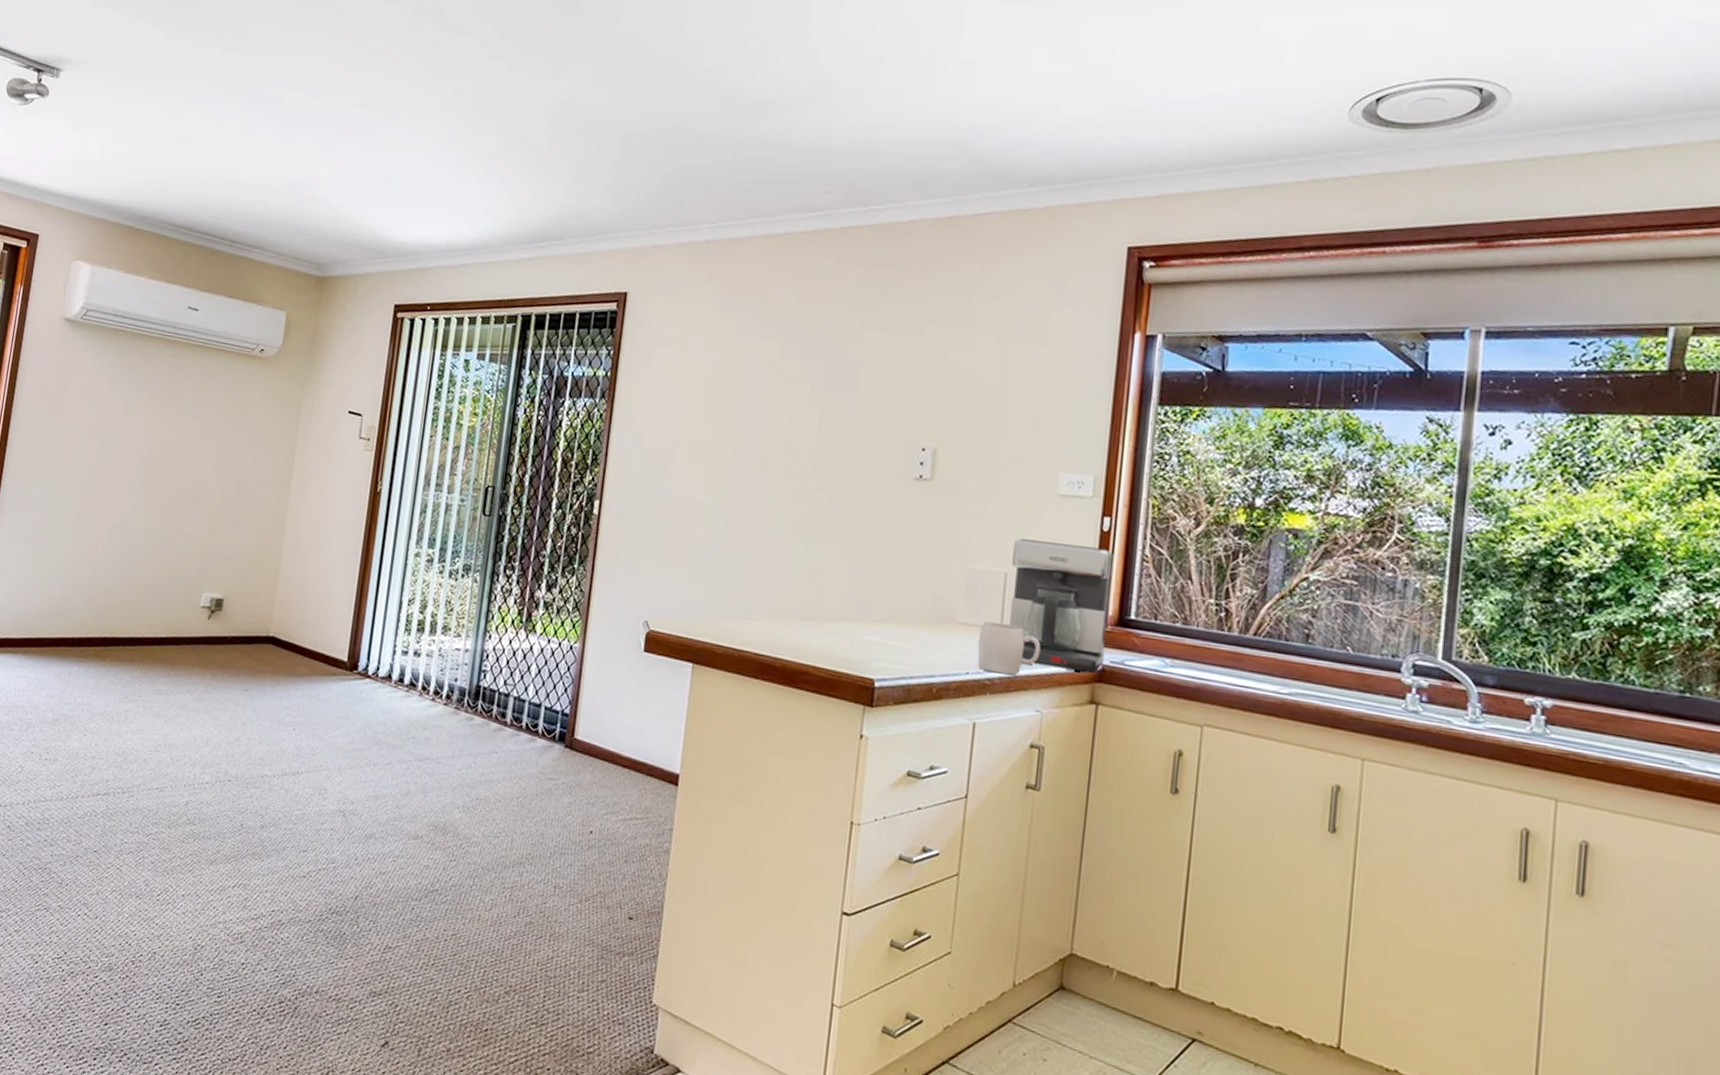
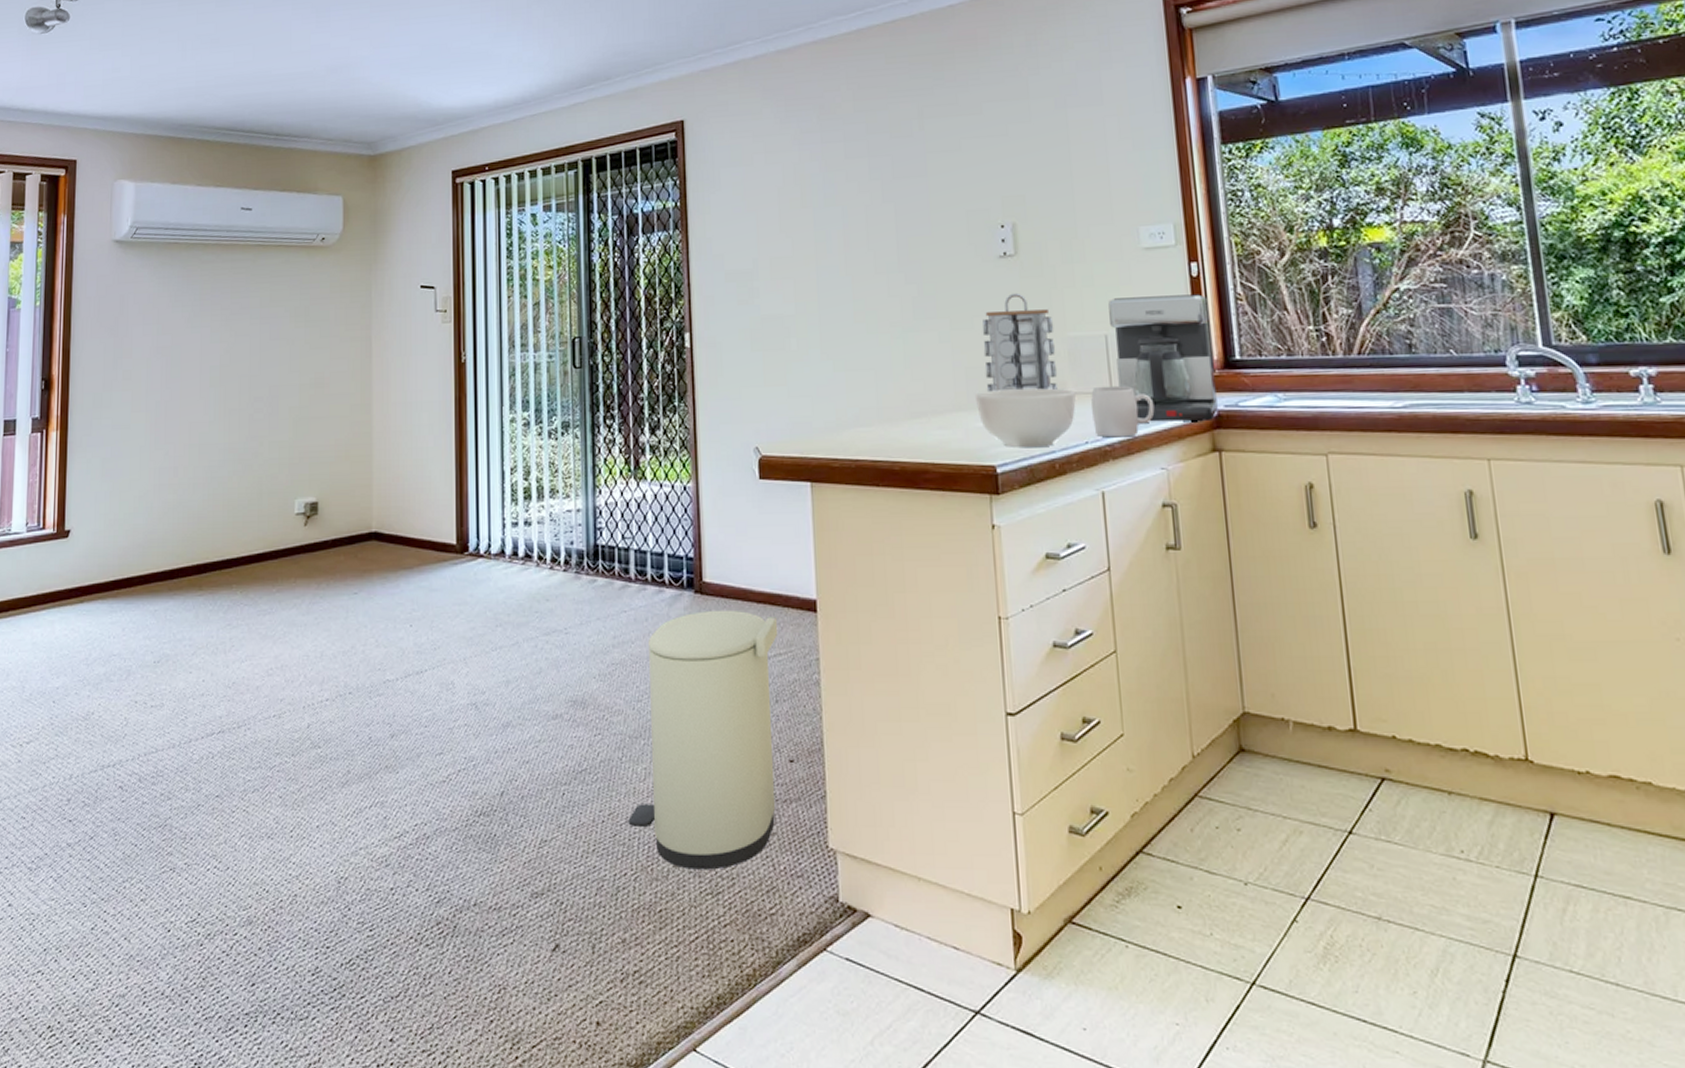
pedal bin: none [469,765,640,1003] -> present [628,610,778,870]
bowl: none [866,606,967,670] -> present [974,388,1077,448]
spice rack: none [878,516,957,618] -> present [982,293,1058,392]

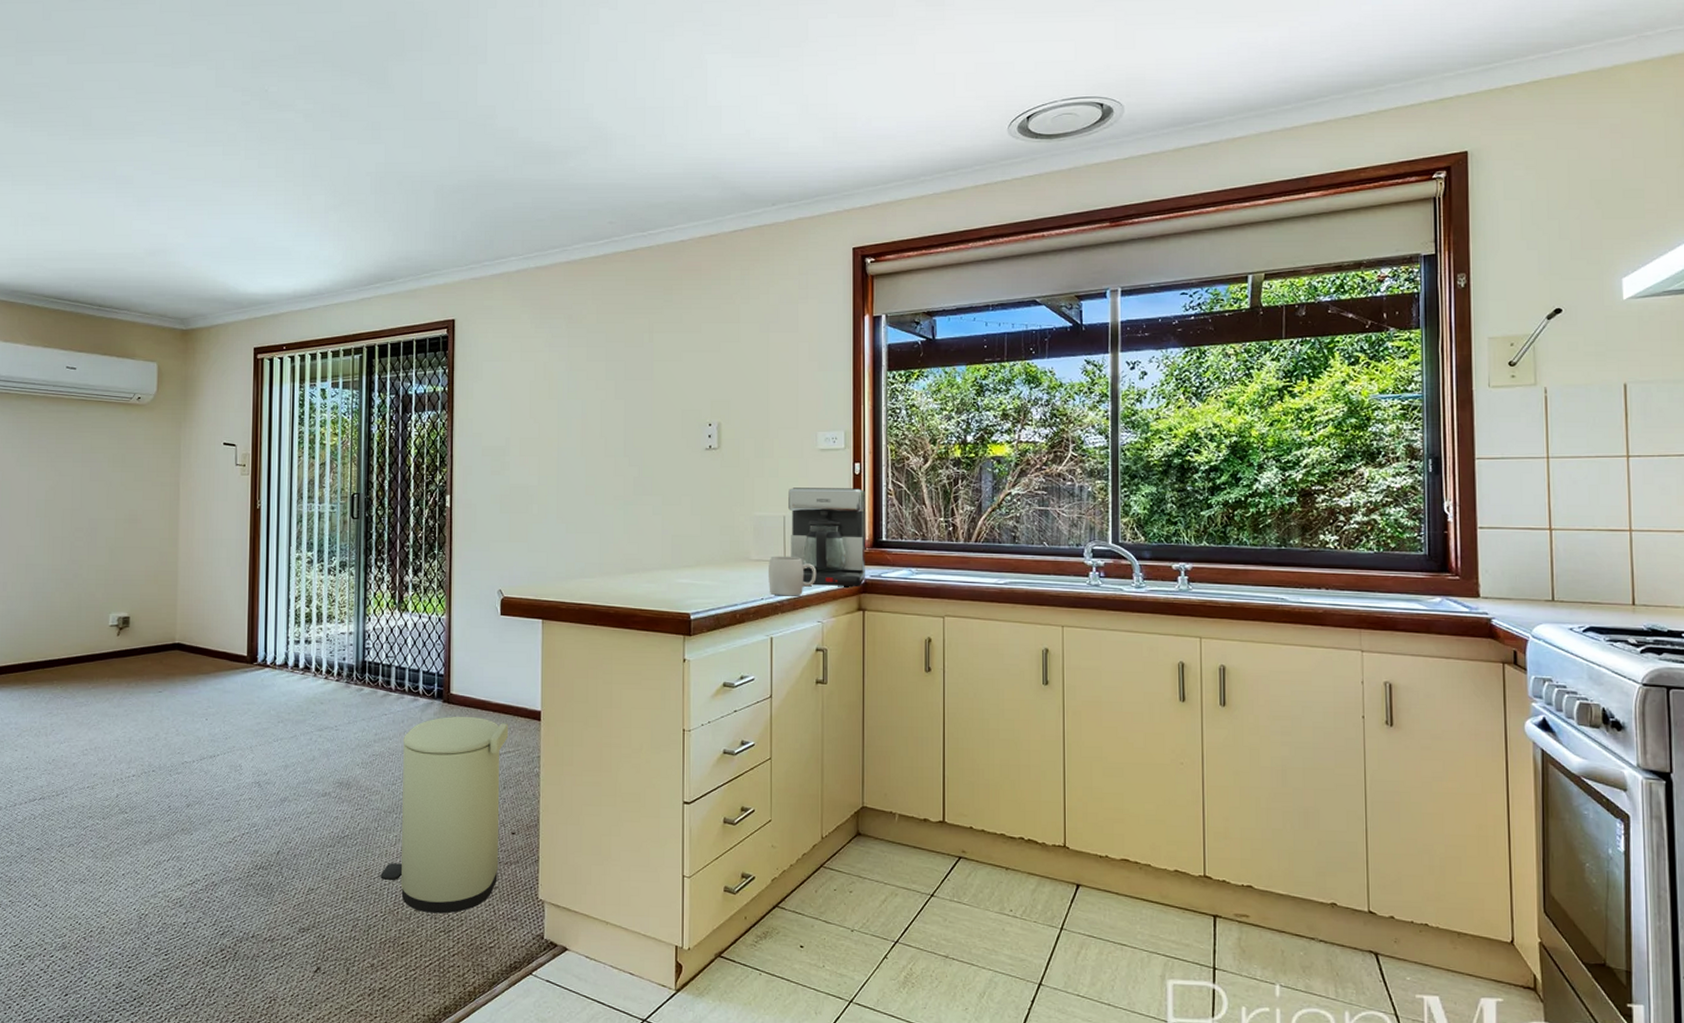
bowl: present [974,388,1077,448] -> none [677,554,758,601]
spice rack: present [982,293,1058,392] -> none [687,478,744,558]

